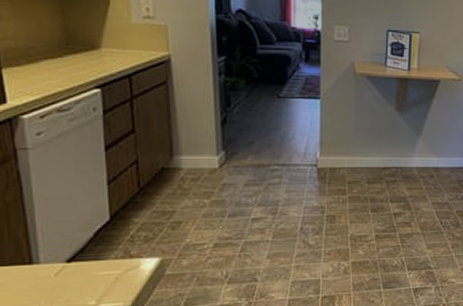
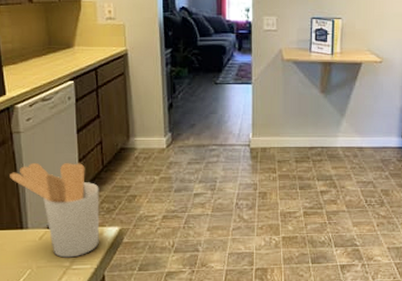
utensil holder: none [13,184,135,296] -> present [10,162,100,258]

